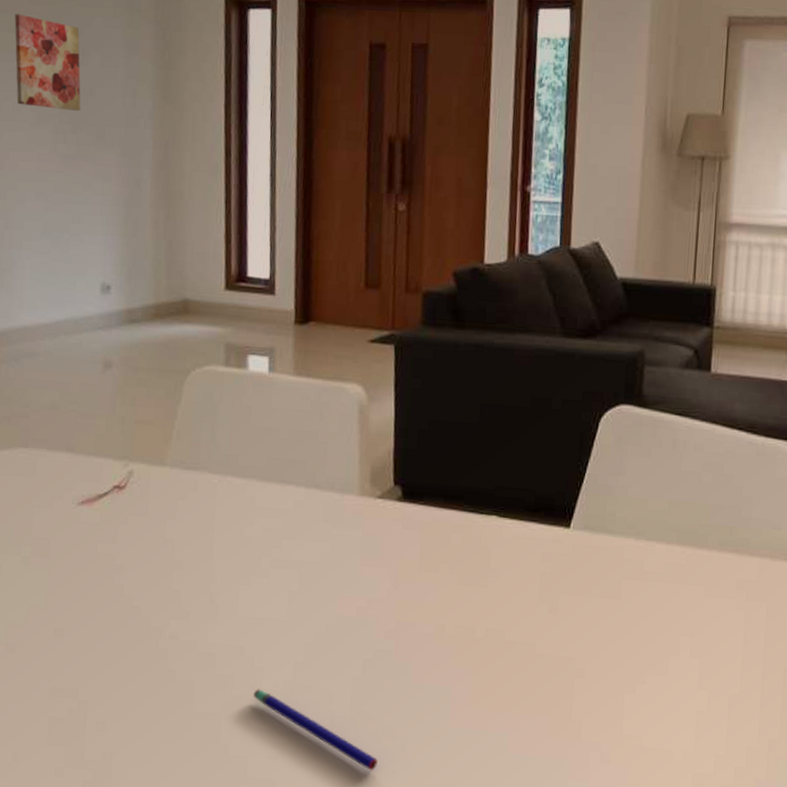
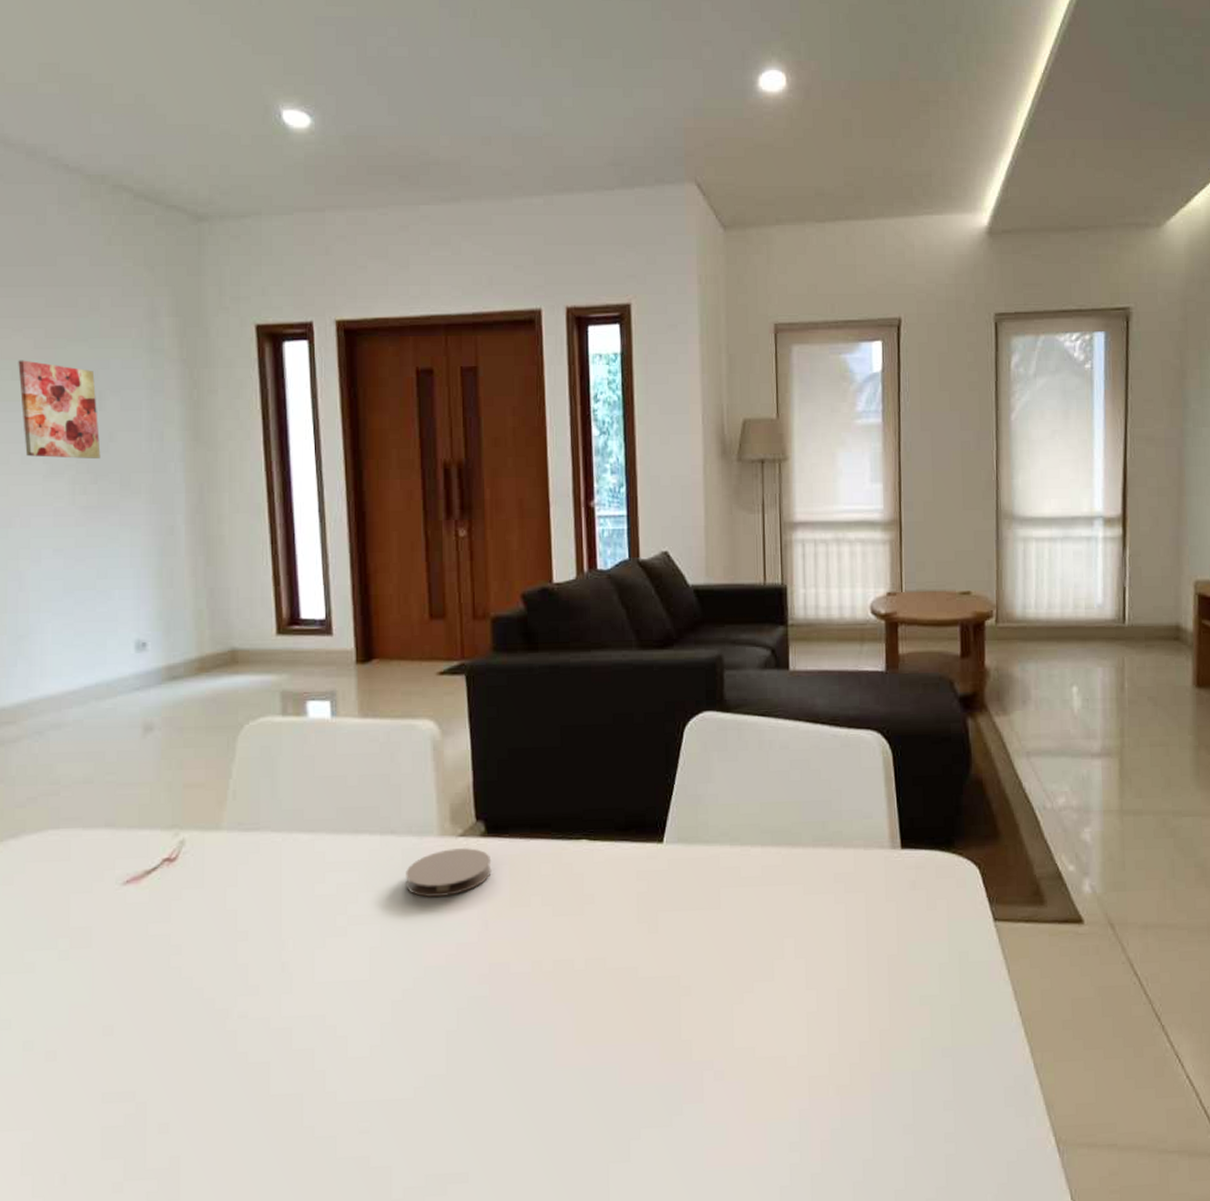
pen: present [253,689,378,771] -> none [338,1059,480,1129]
coaster: none [325,508,406,553] -> present [406,847,492,897]

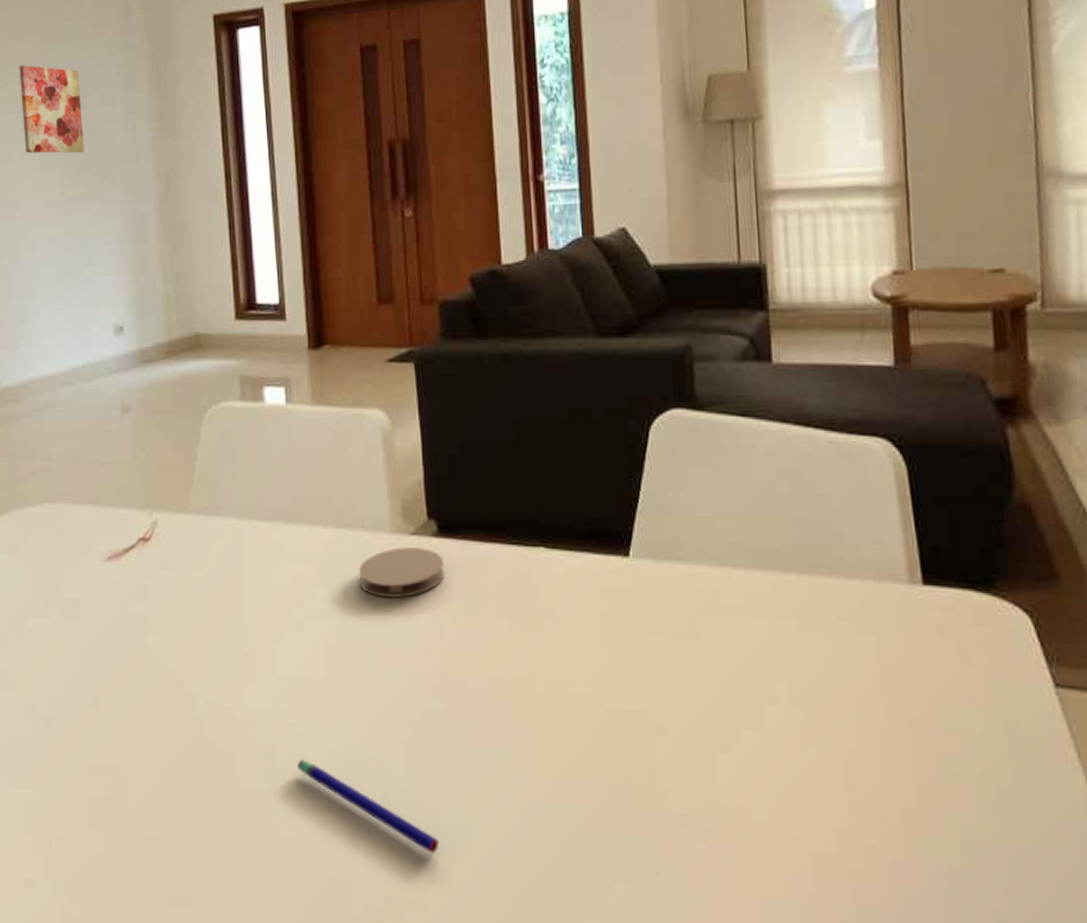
pen: none [338,1059,480,1129] -> present [297,759,439,854]

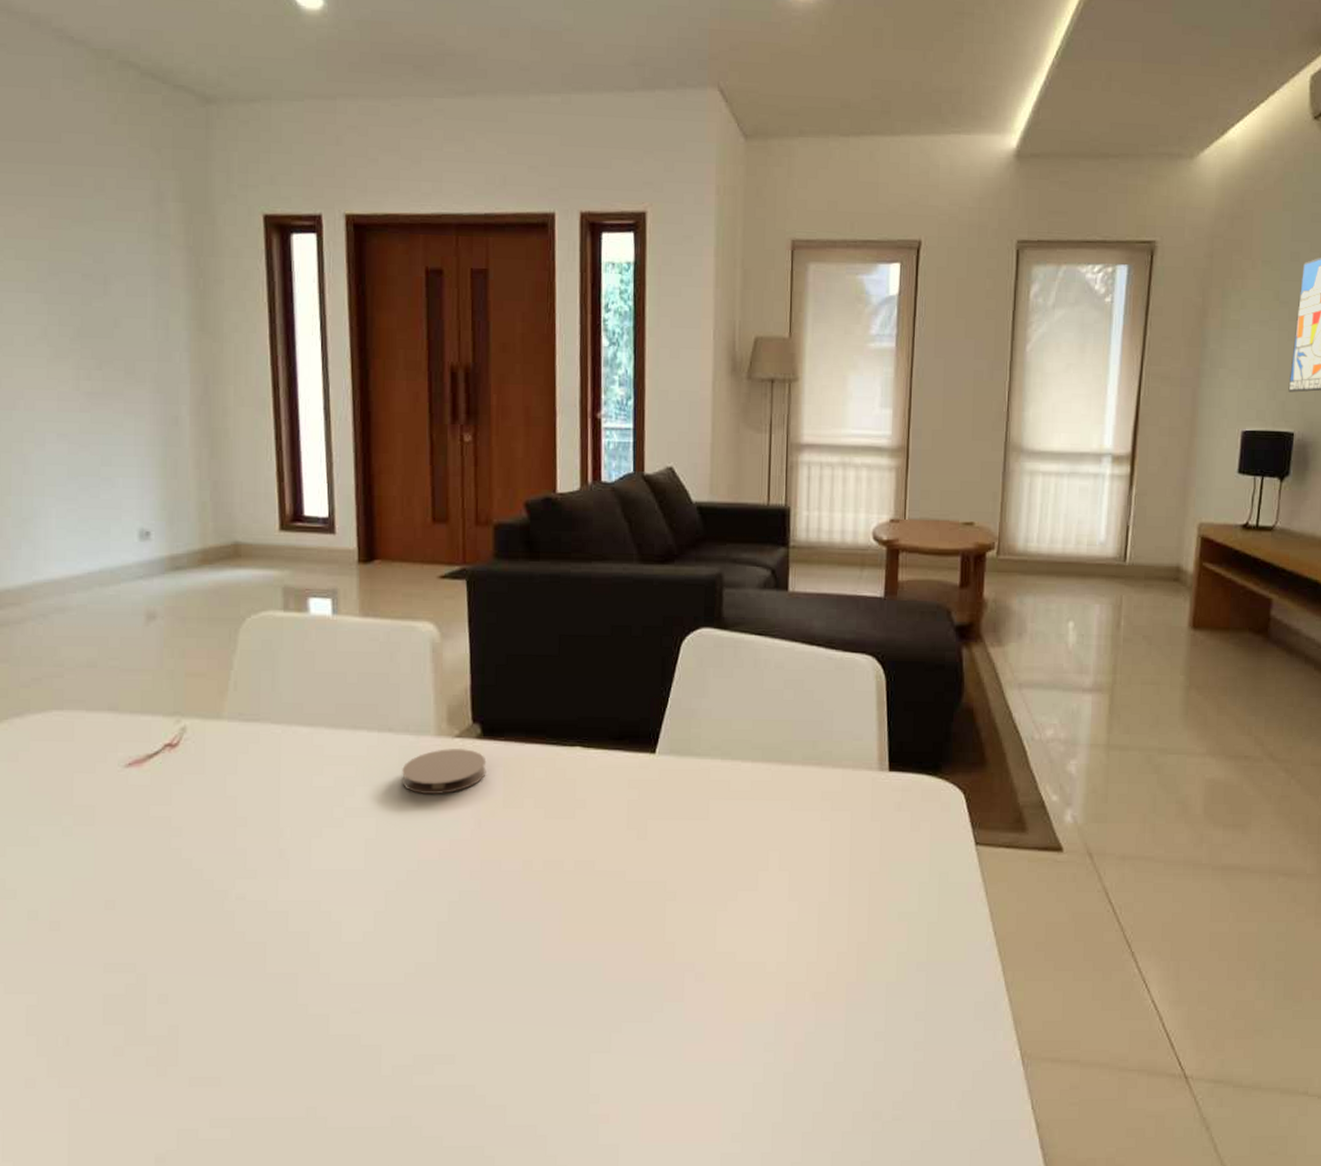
wall art: present [19,64,84,154] -> none [22,239,105,345]
pen: present [297,759,439,854] -> none [332,943,468,1015]

